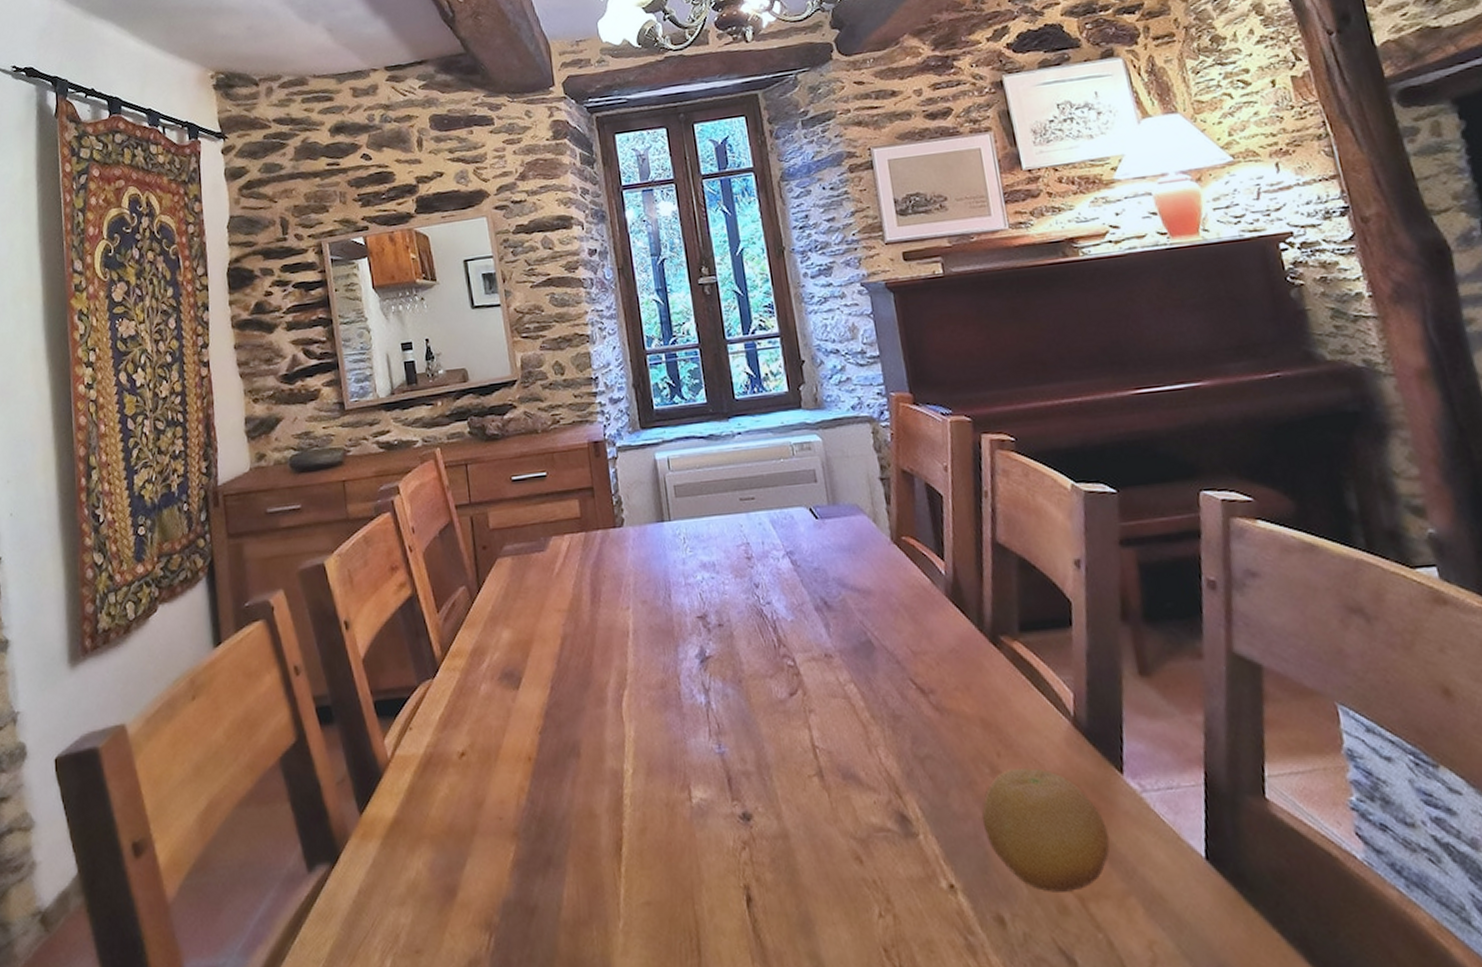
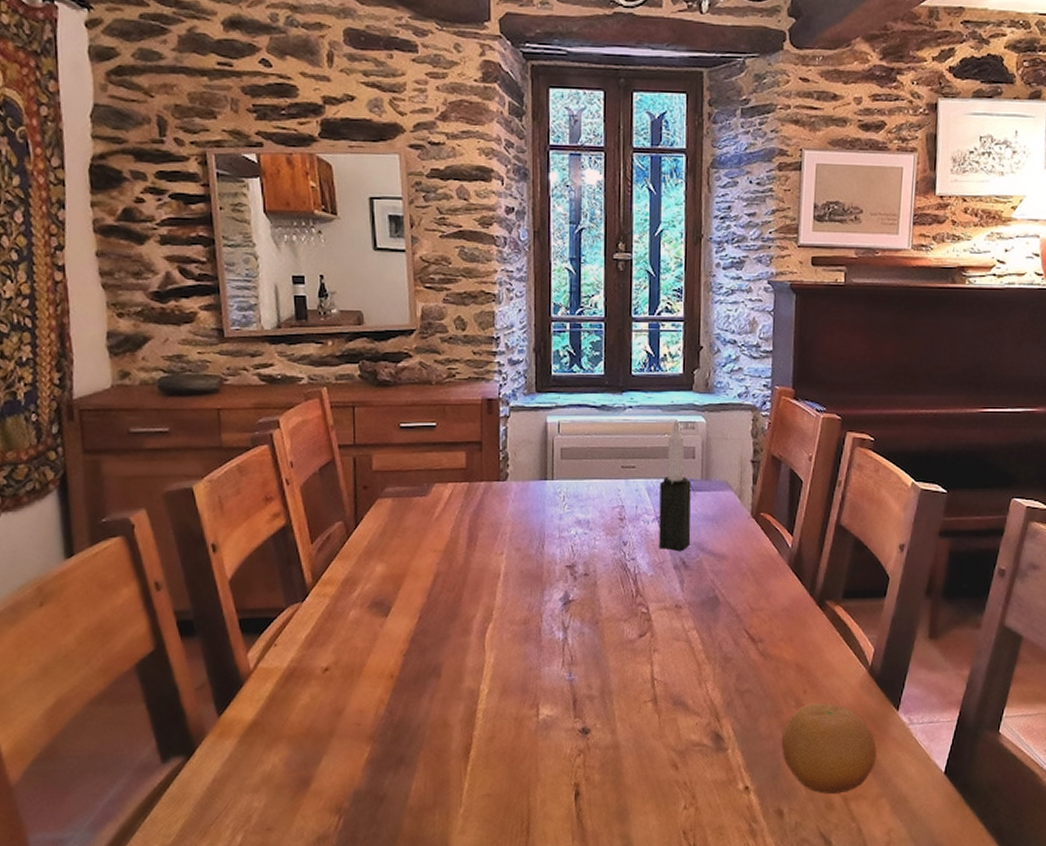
candle: none [784,442,830,590] -> present [658,420,691,551]

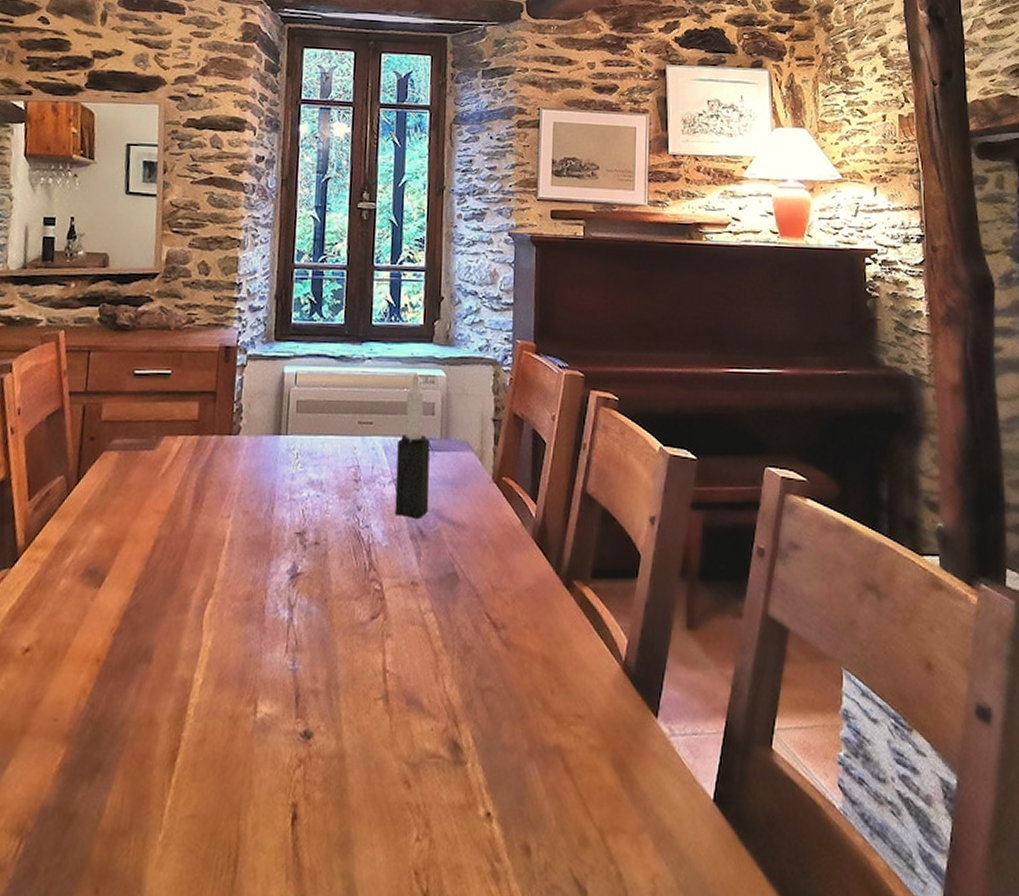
fruit: present [781,702,877,794] -> none [527,705,635,825]

